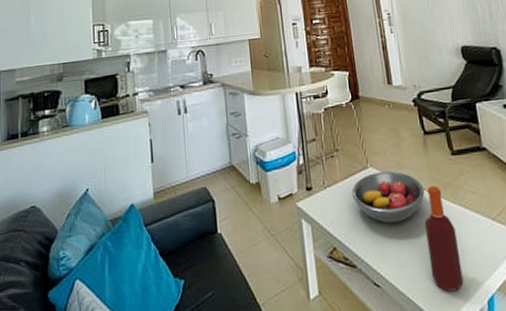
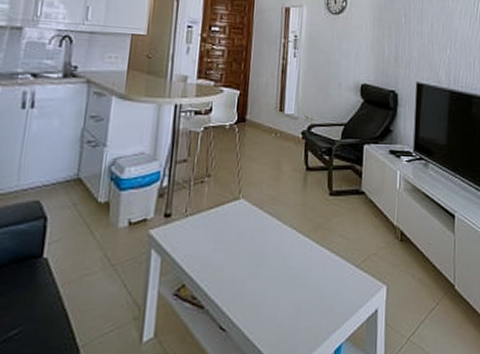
fruit bowl: present [351,171,425,223] -> none [215,205,295,262]
bottle: present [424,185,464,292] -> none [283,225,318,340]

